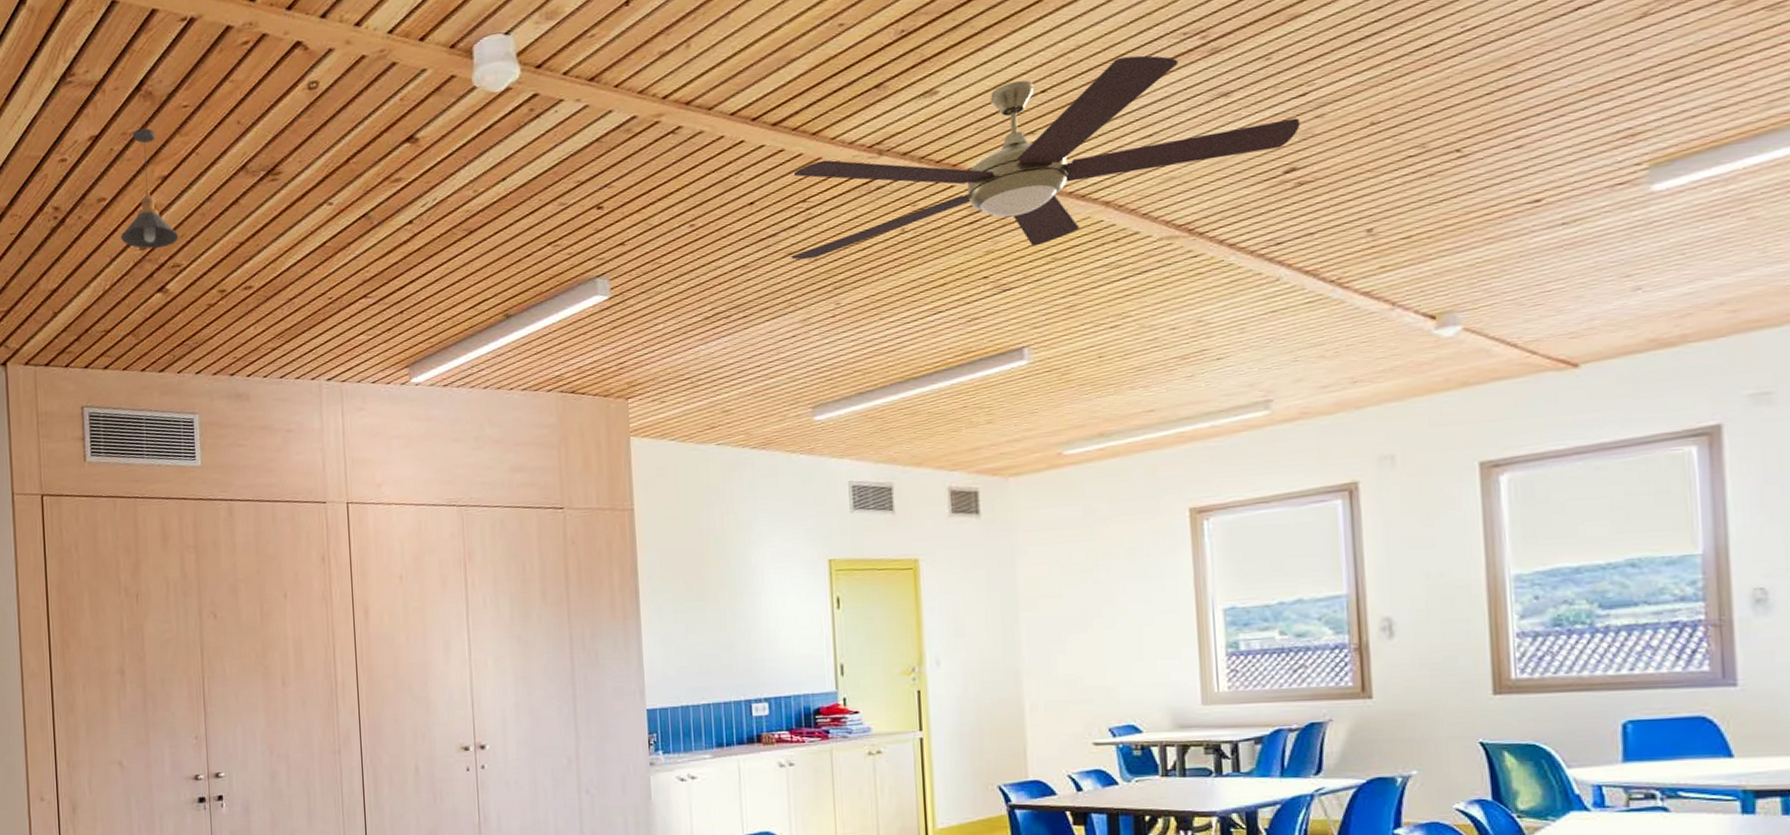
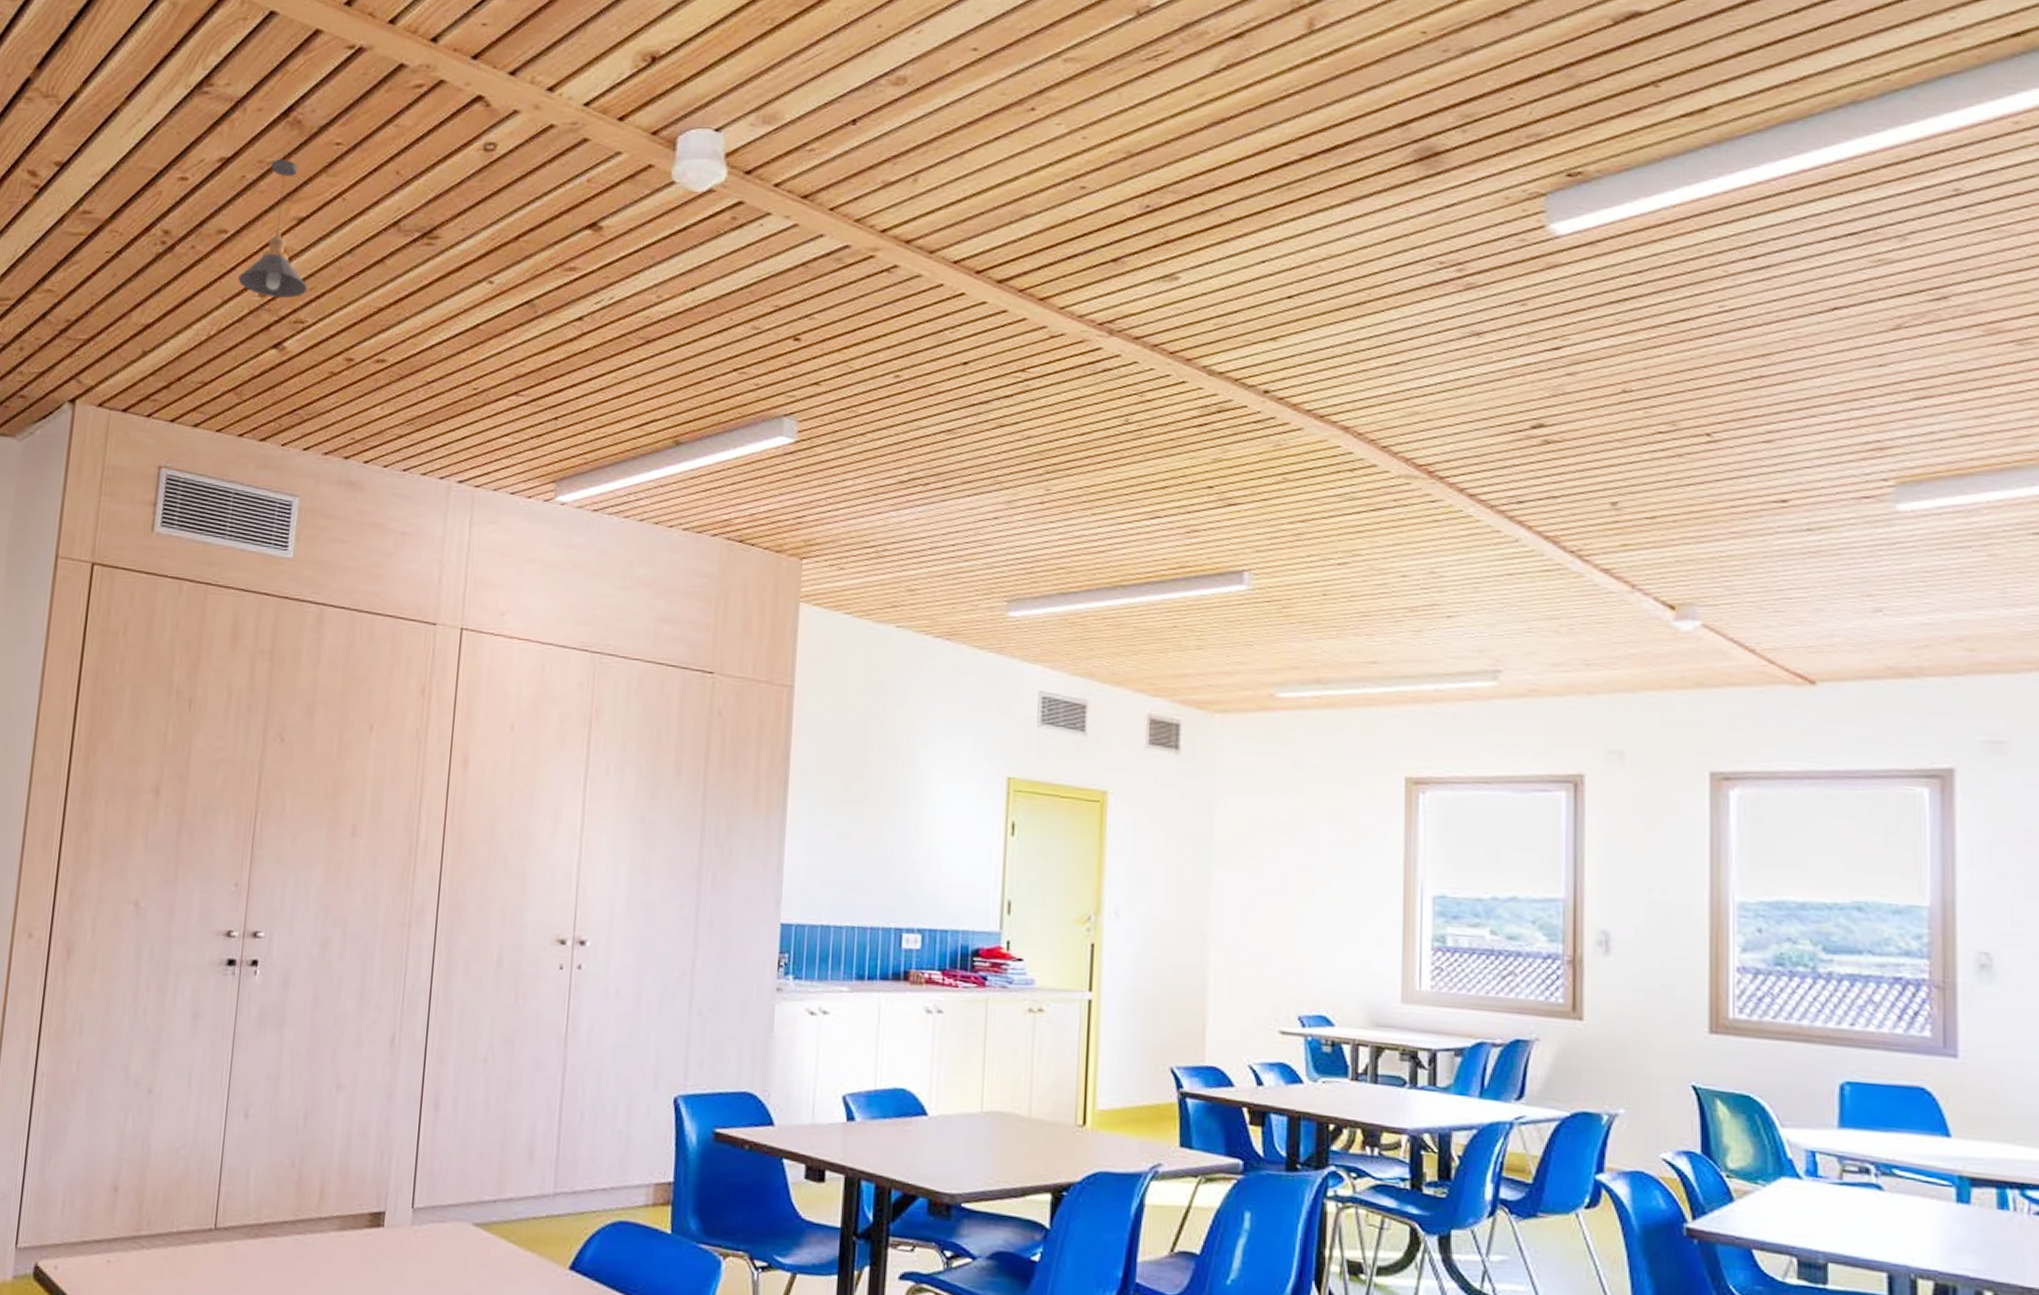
electric fan: present [791,55,1301,260] -> none [1002,275,1552,462]

